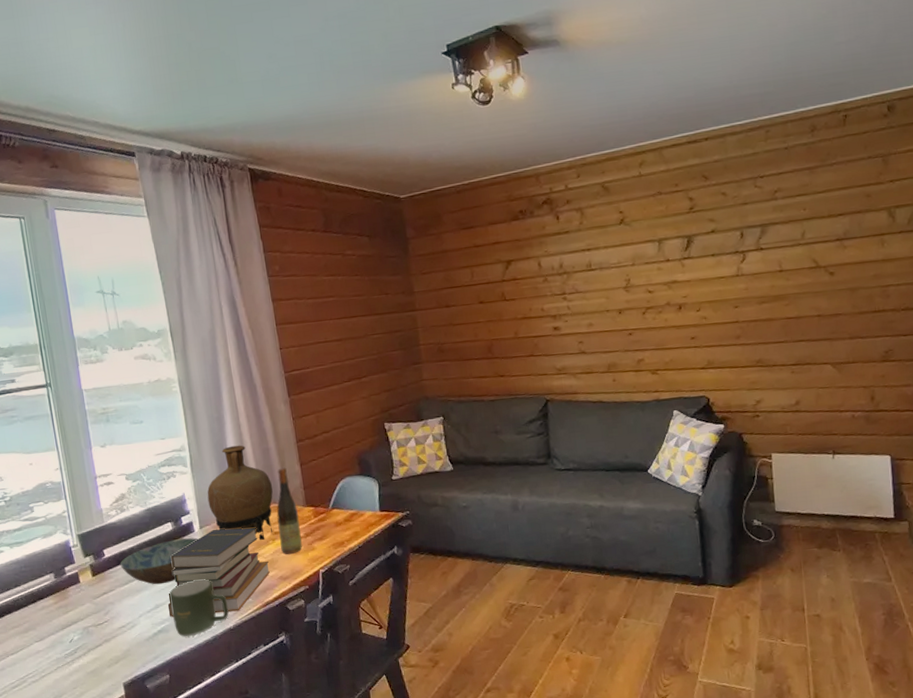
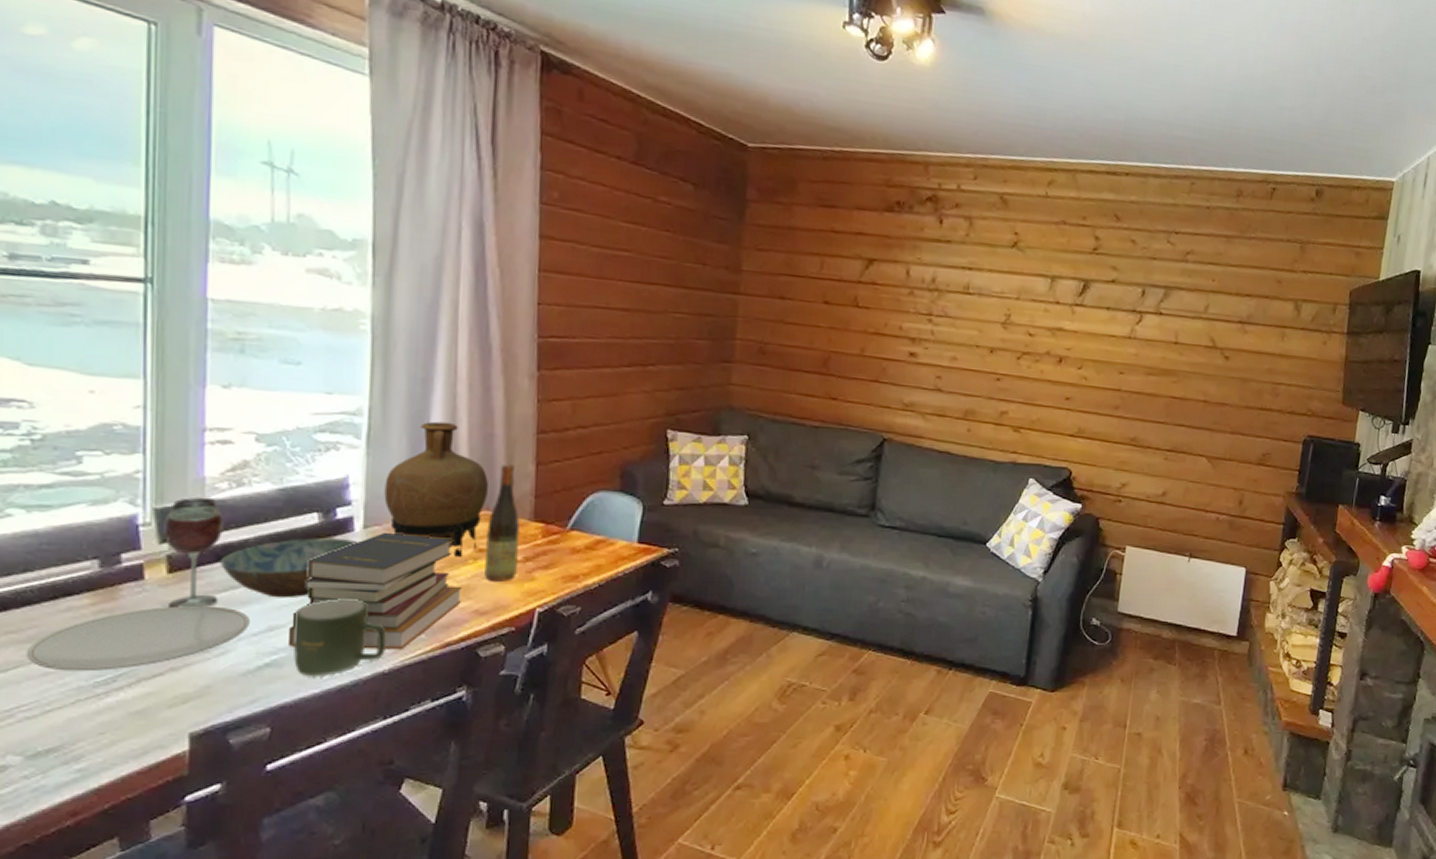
plate: none [25,595,145,649] -> present [26,605,251,672]
wineglass: none [84,522,124,599] -> present [163,497,223,608]

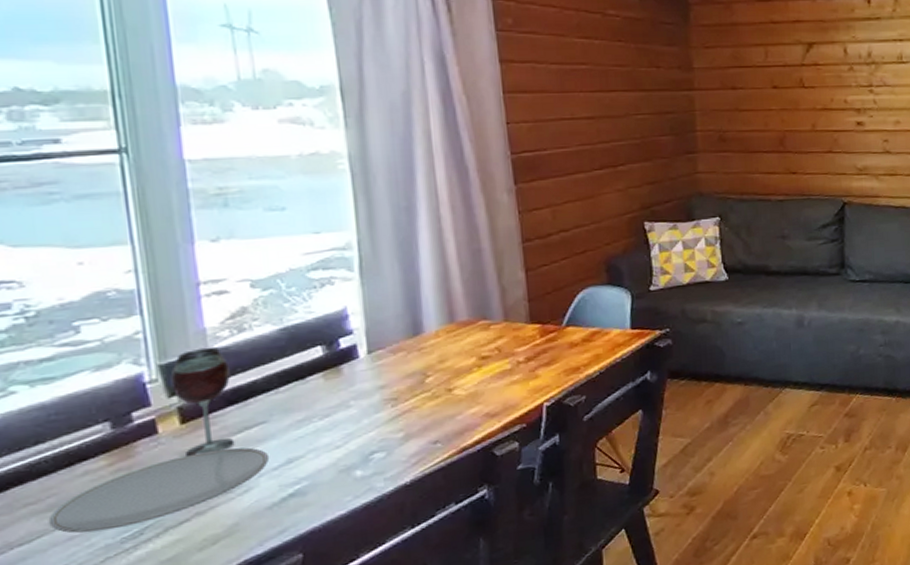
bowl: present [220,538,359,598] -> none [231,365,365,432]
books: present [289,532,462,649] -> none [308,351,471,474]
mug: present [293,598,386,678] -> none [311,420,405,500]
vase: present [384,421,488,558] -> none [382,243,483,368]
wine bottle: present [484,463,520,582] -> none [486,274,521,385]

